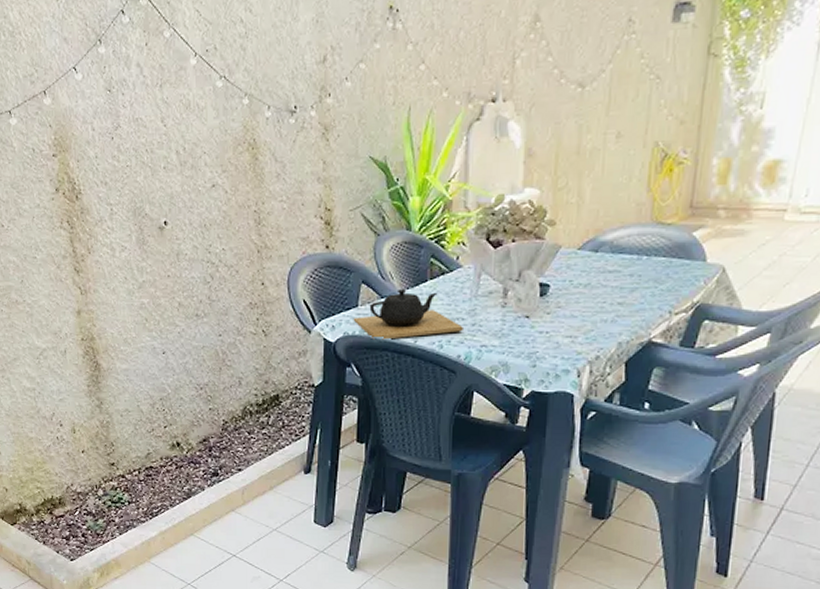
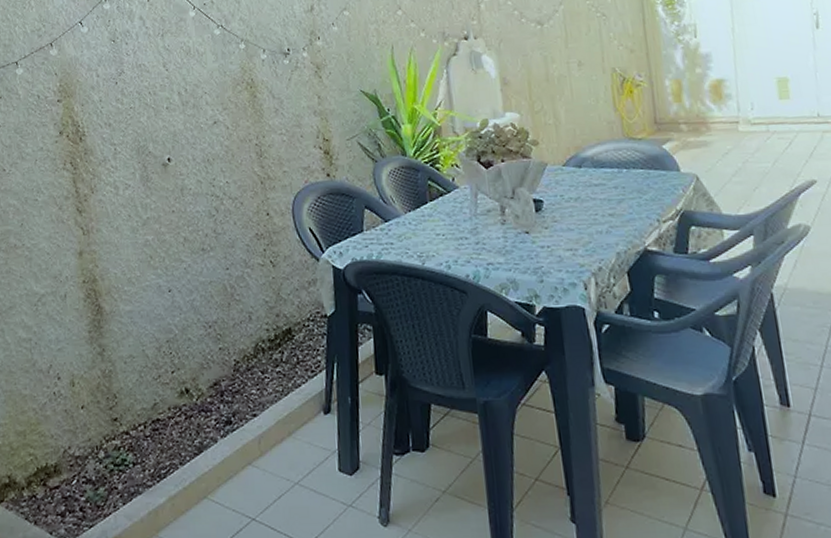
teapot: present [353,289,463,340] -> none [359,212,468,264]

